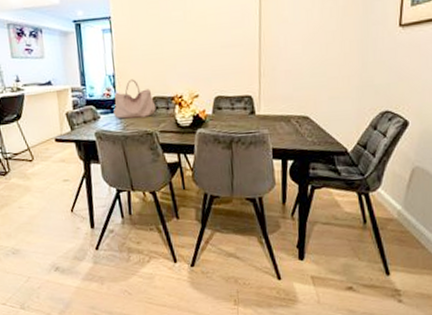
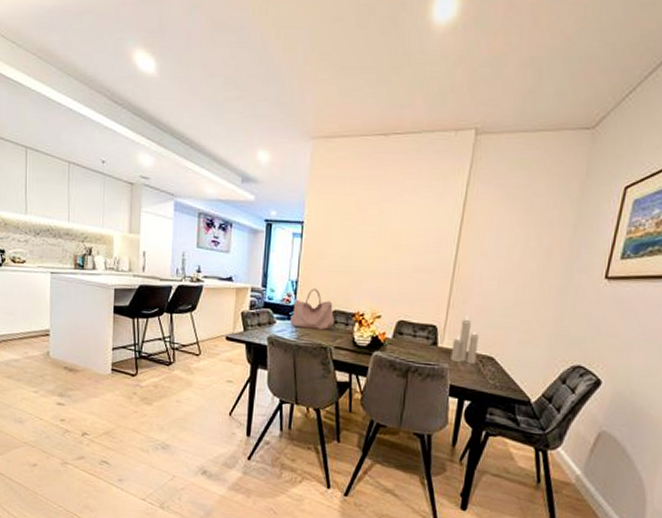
candle: none [268,80,293,127] -> present [449,314,479,364]

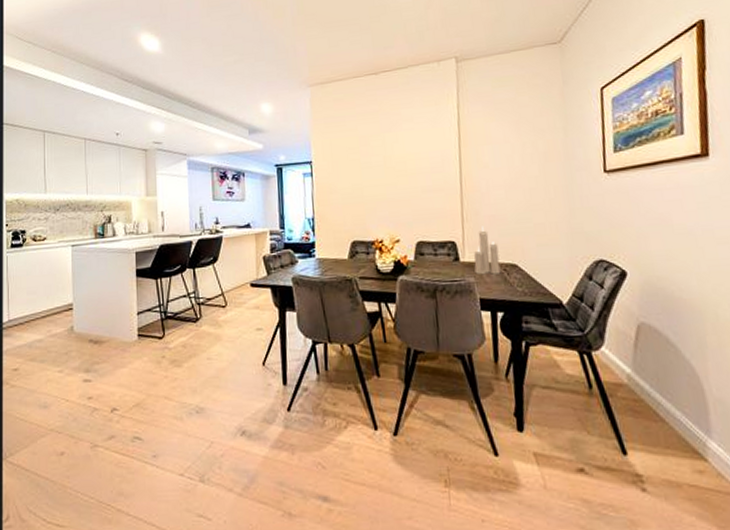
handbag: present [290,288,335,331] -> none [312,223,356,265]

